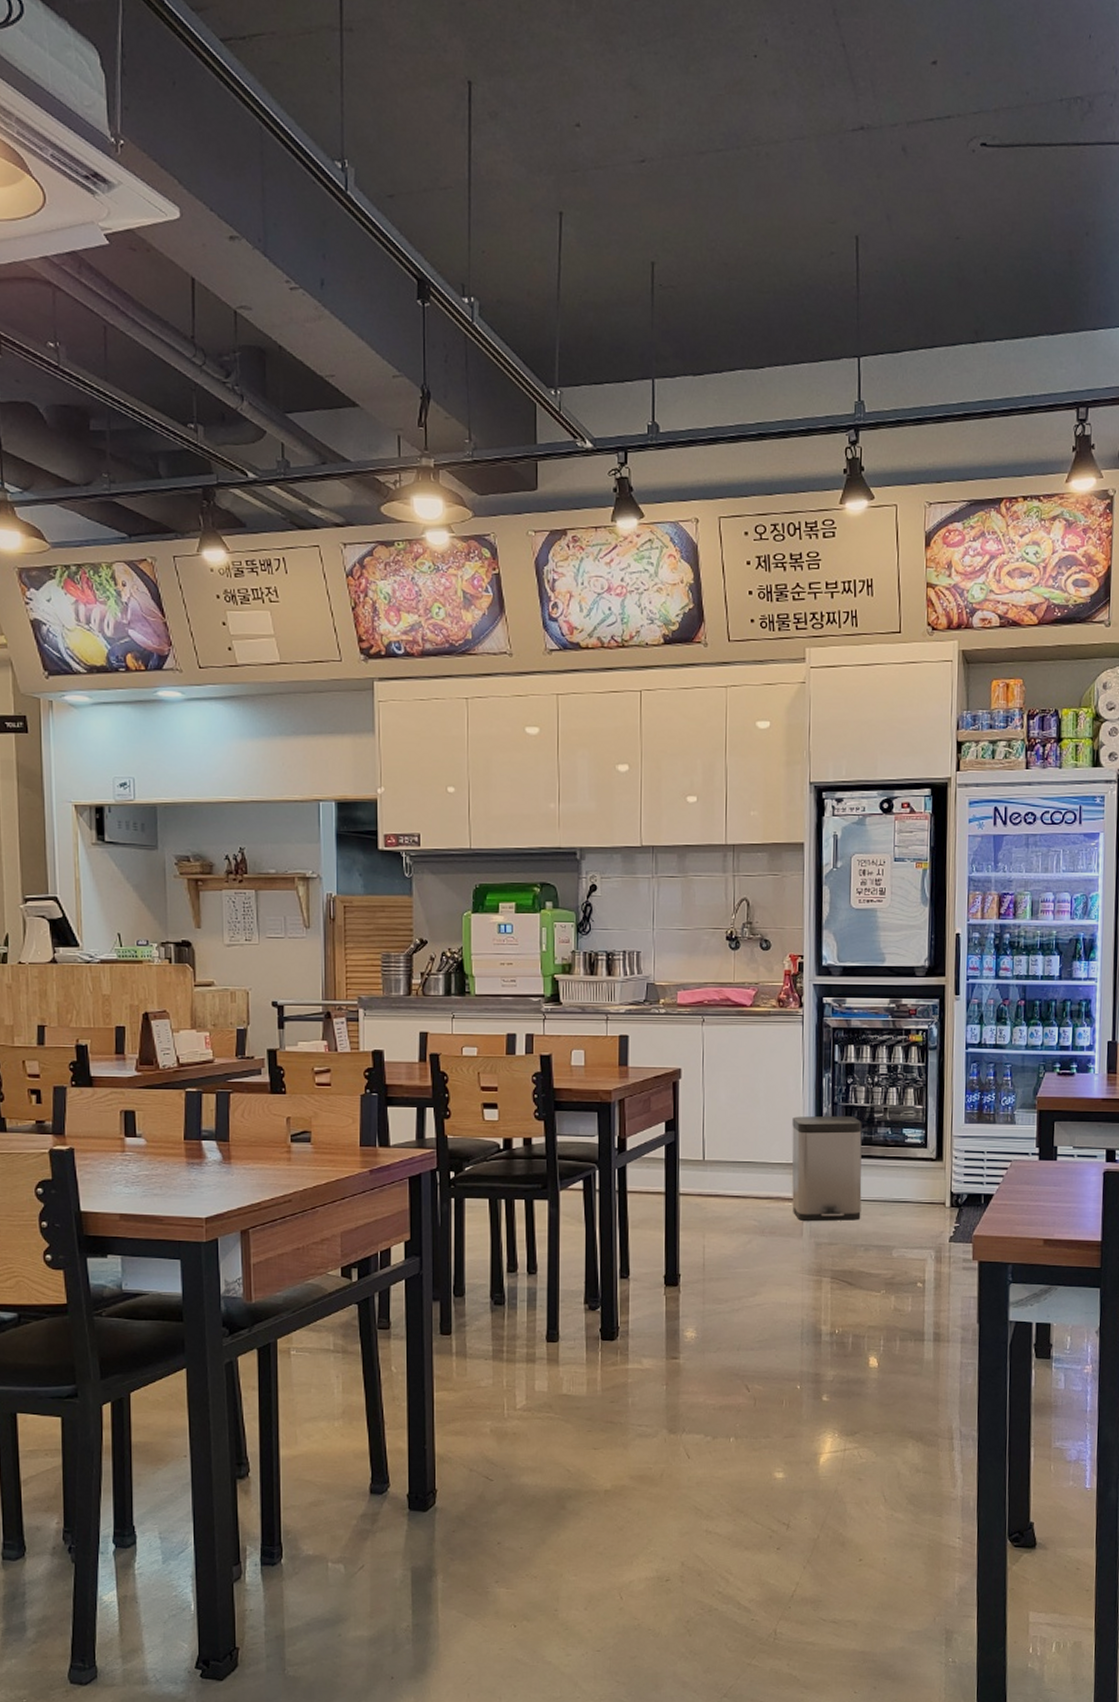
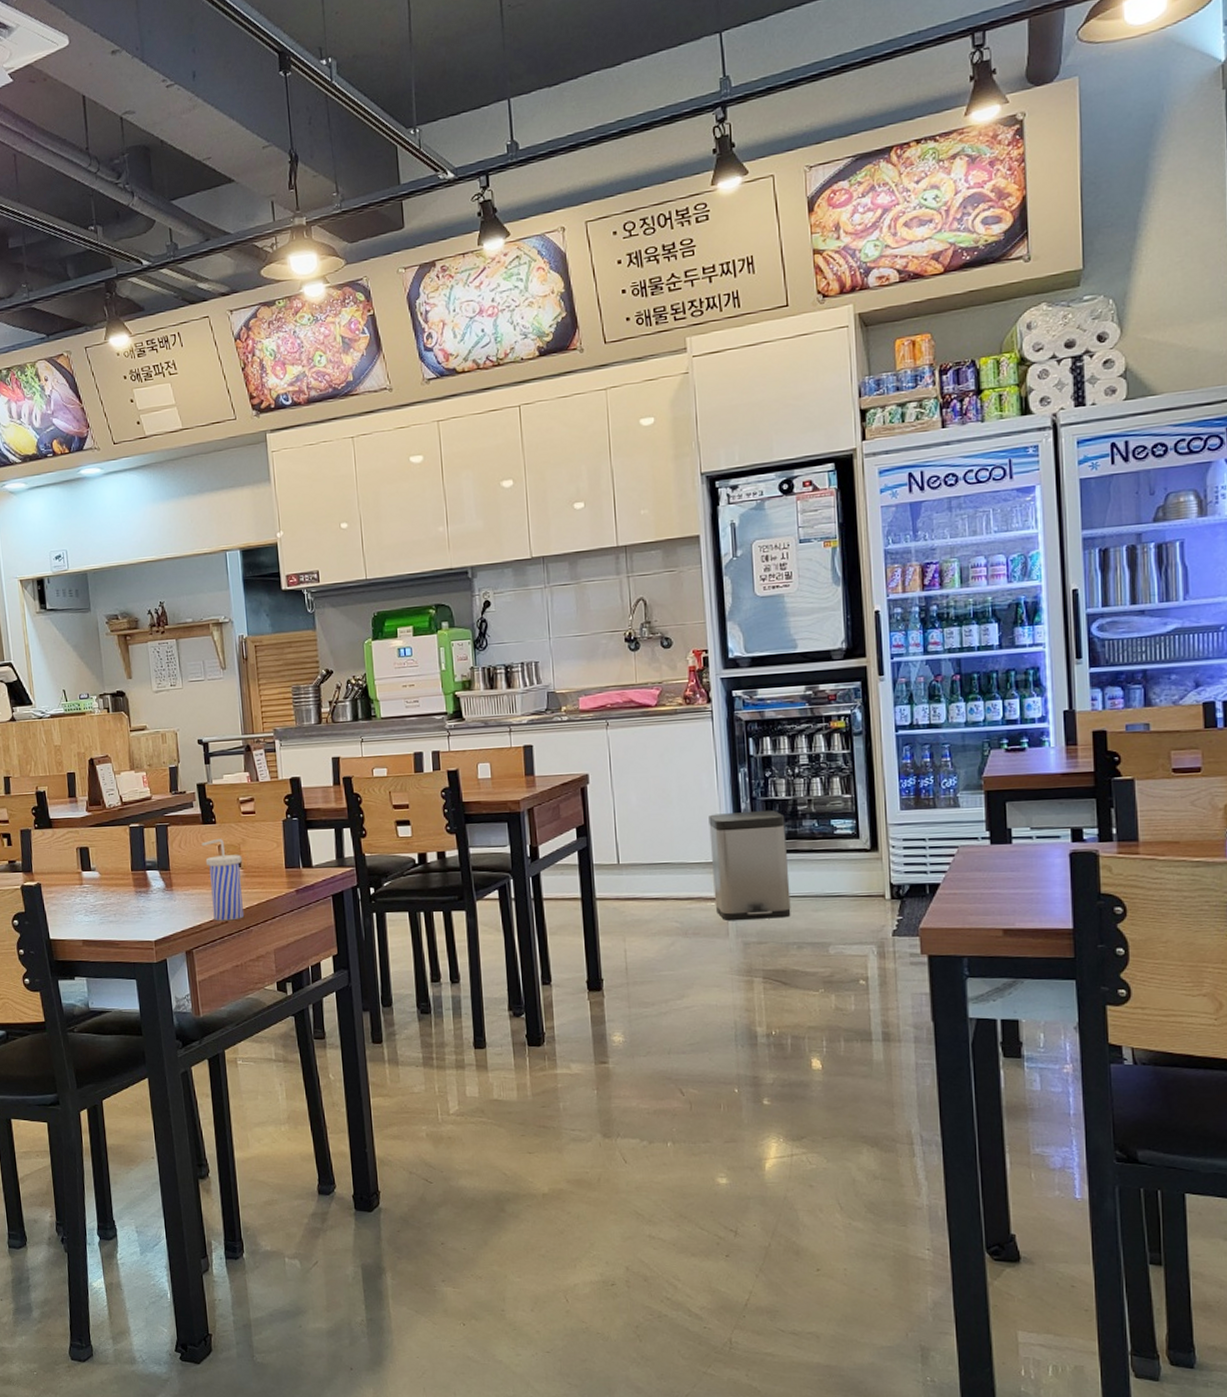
beverage cup: none [268,1109,312,1200] -> present [201,838,245,921]

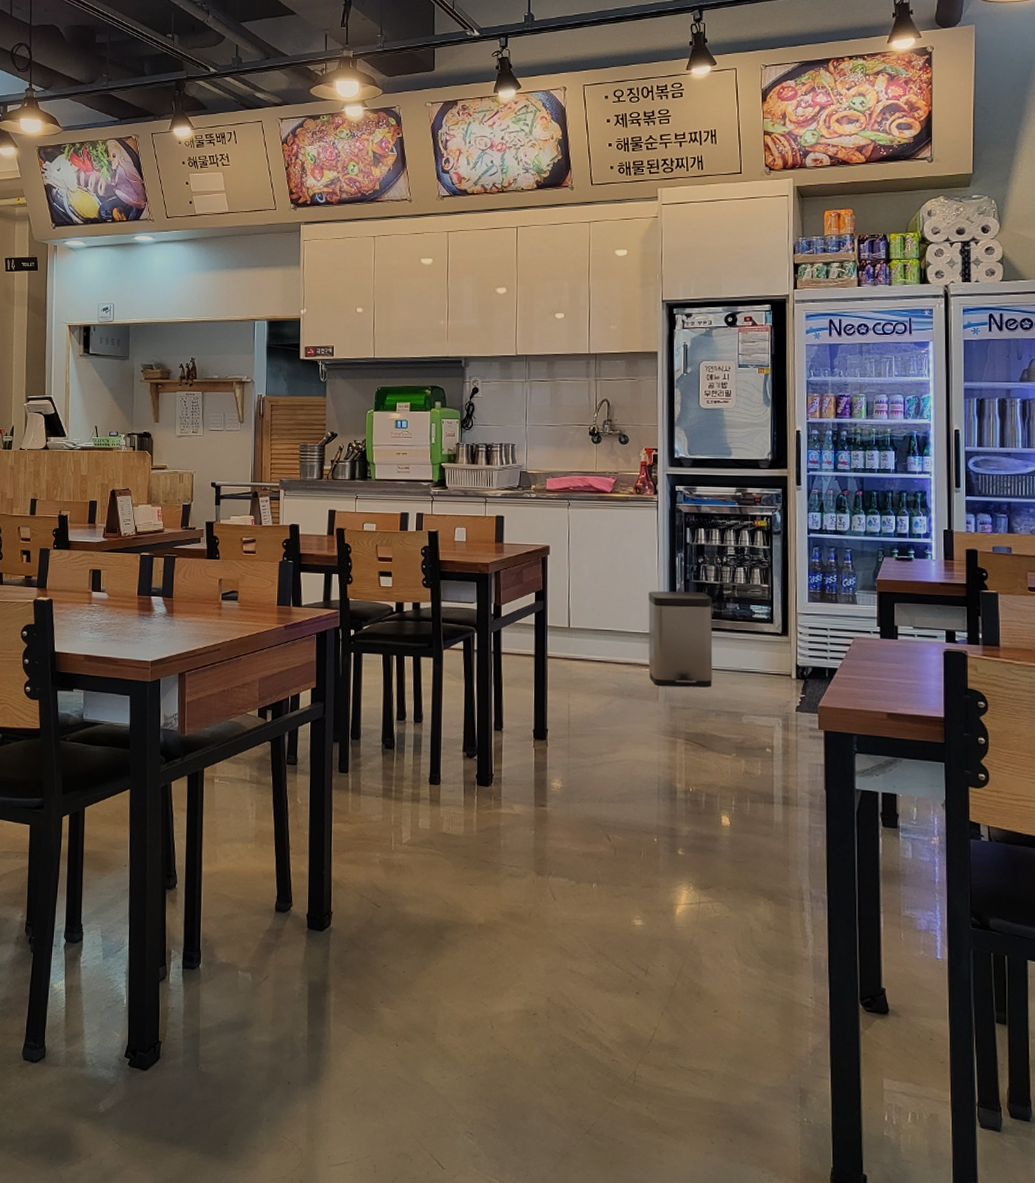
beverage cup: present [201,838,245,921] -> none [204,572,239,649]

